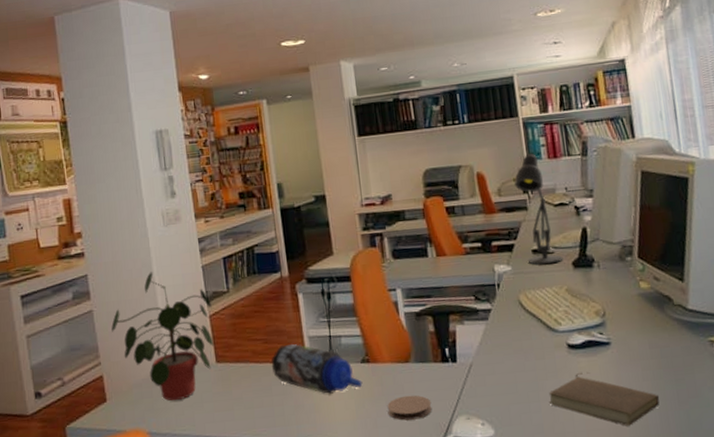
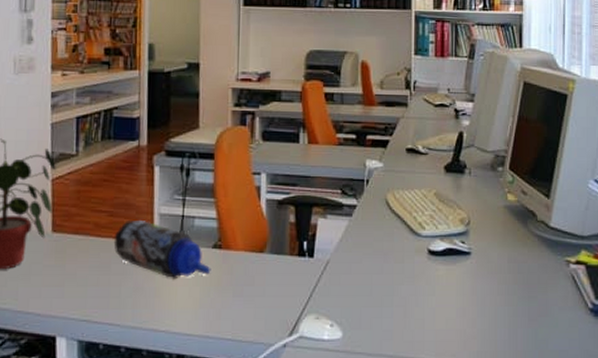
coaster: present [387,395,432,421] -> none [233,288,281,314]
desk lamp: present [514,153,563,265] -> none [398,48,436,165]
book: present [548,371,660,426] -> none [401,280,511,340]

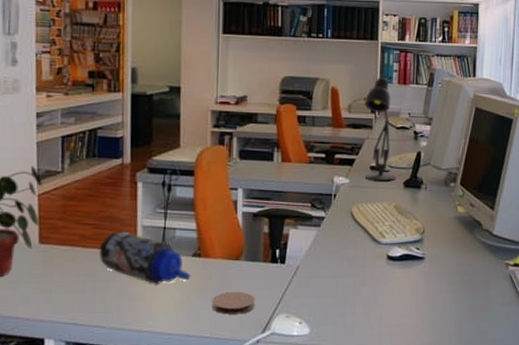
coaster: none [233,288,281,314] -> present [212,291,255,315]
desk lamp: none [398,48,436,165] -> present [365,76,397,182]

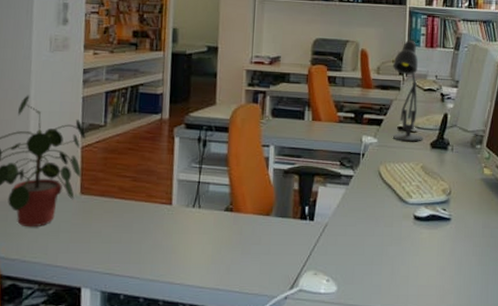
water bottle: present [99,231,191,285] -> none [136,184,223,238]
coaster: present [212,291,255,315] -> none [242,246,284,270]

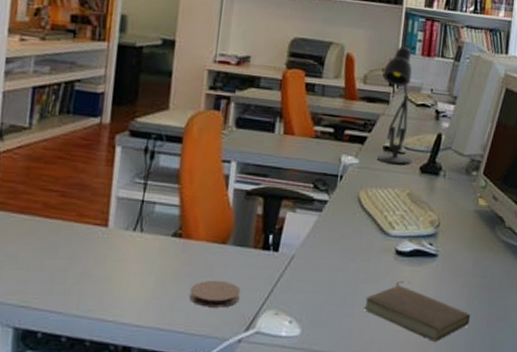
coaster: none [242,246,284,270] -> present [189,280,241,308]
book: none [389,242,484,294] -> present [363,280,471,342]

